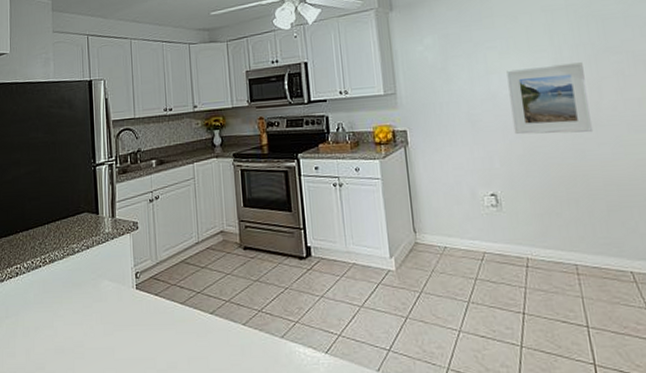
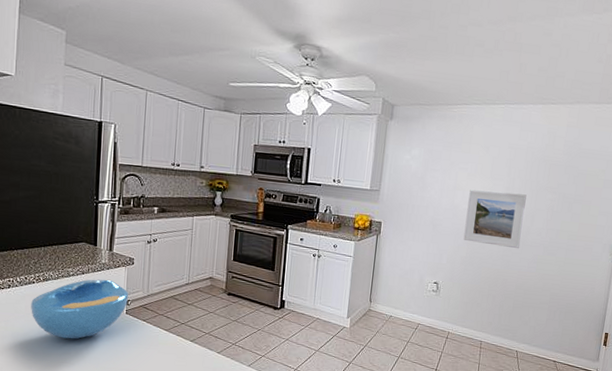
bowl: none [39,251,137,328] -> present [31,279,128,339]

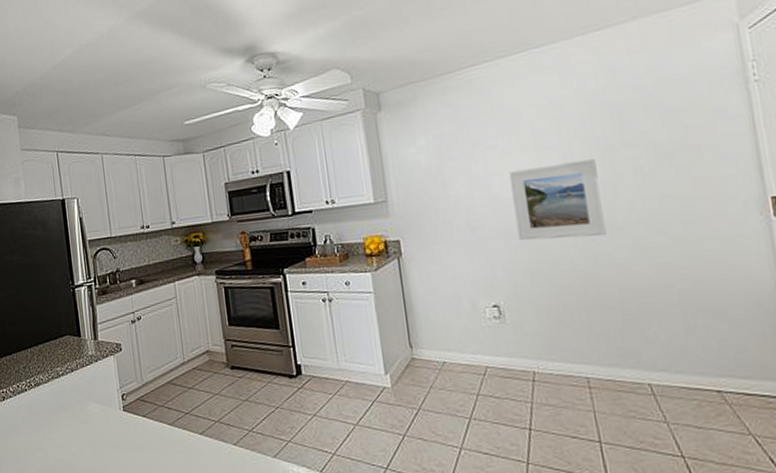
bowl: present [31,279,128,339] -> none [27,373,123,451]

